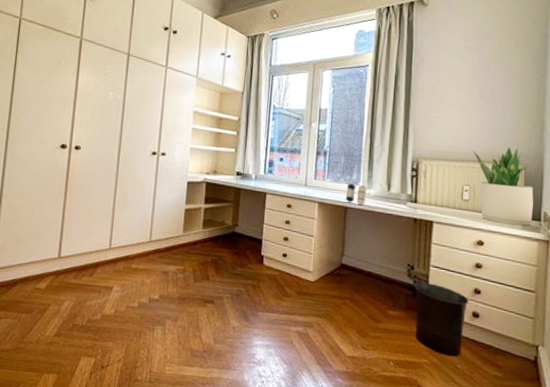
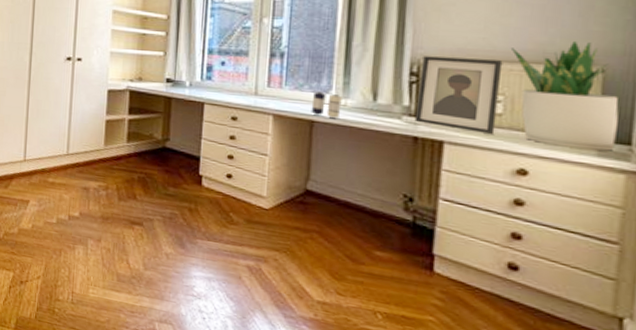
waste bin: present [414,282,469,356] -> none [413,218,502,318]
picture frame: none [415,156,469,216] -> present [414,56,503,135]

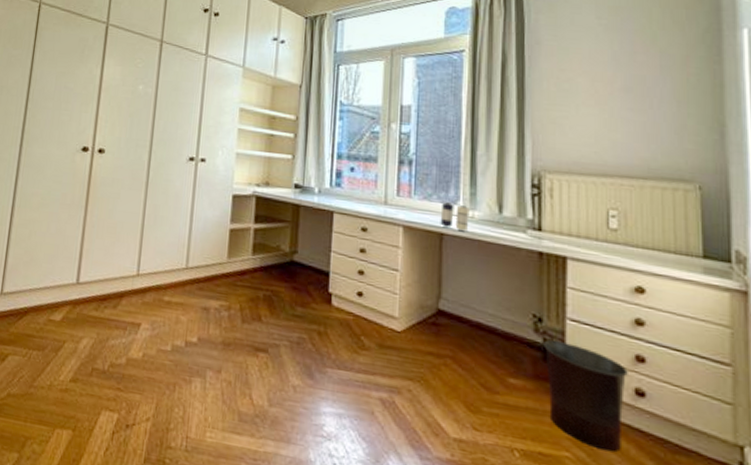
waste bin: none [413,218,502,318] -> present [543,340,628,451]
picture frame: present [414,56,503,135] -> none [538,168,614,251]
planter: present [512,42,619,151] -> none [621,159,718,269]

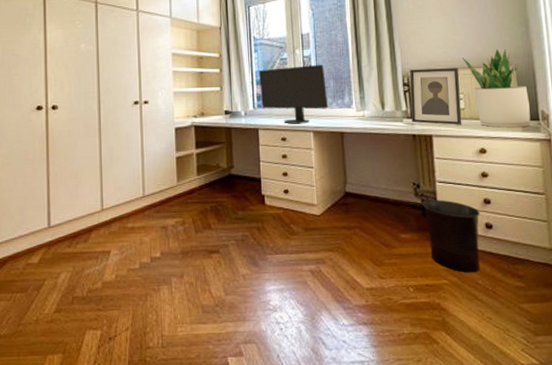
computer monitor: none [340,141,427,215] -> present [259,64,328,124]
candle: present [440,202,470,232] -> none [340,107,362,129]
picture frame: none [538,168,614,251] -> present [409,68,462,126]
planter: none [621,159,718,269] -> present [462,49,531,128]

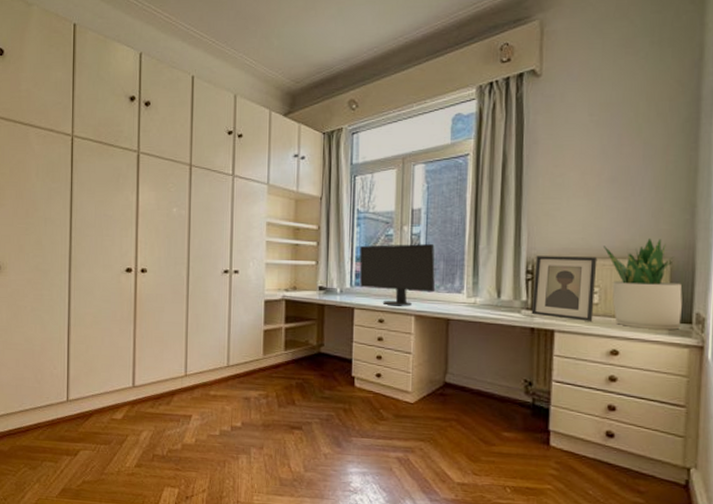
waste bin: present [422,199,480,272] -> none [532,399,601,481]

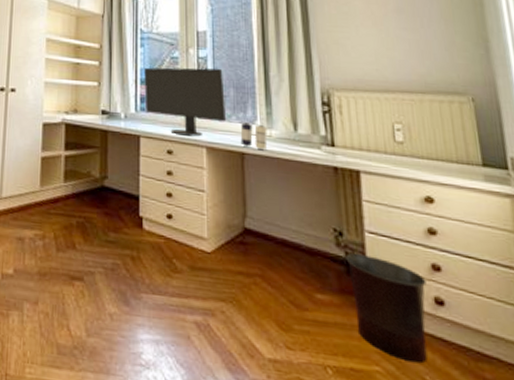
candle: none [447,292,472,316] -> present [240,122,268,151]
picture frame: present [531,256,598,322] -> none [330,86,401,163]
waste bin: none [532,399,601,481] -> present [346,253,427,363]
planter: present [604,239,683,330] -> none [400,73,497,176]

